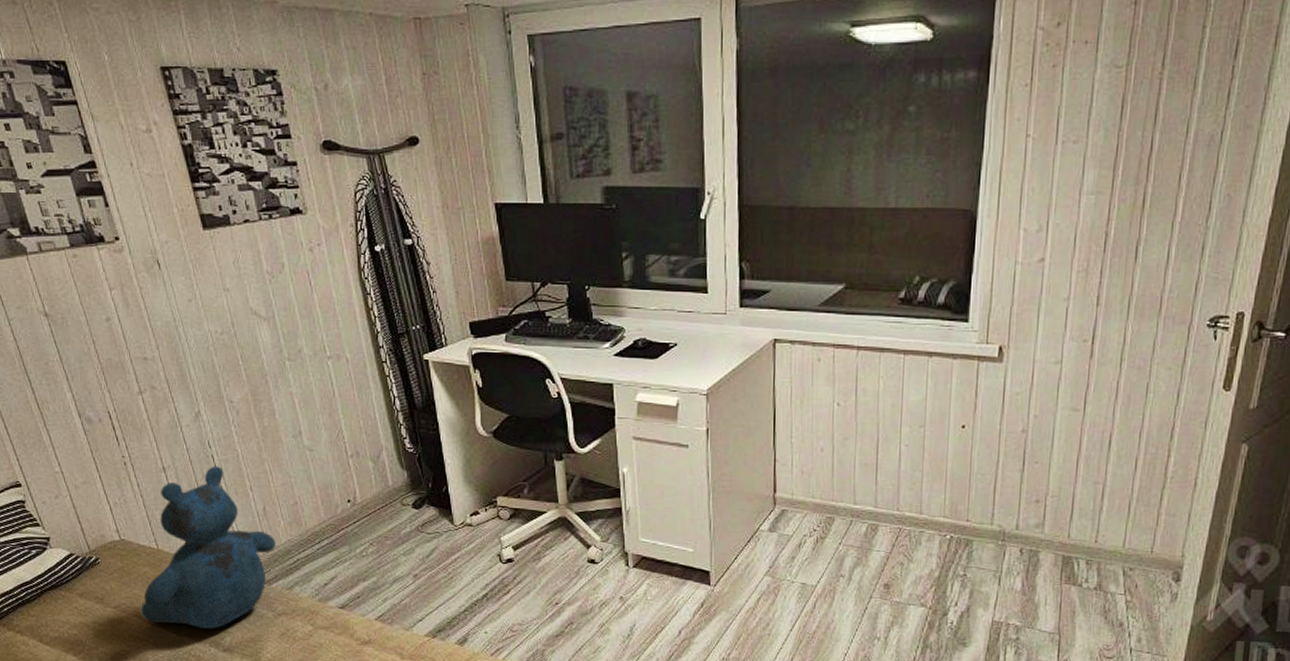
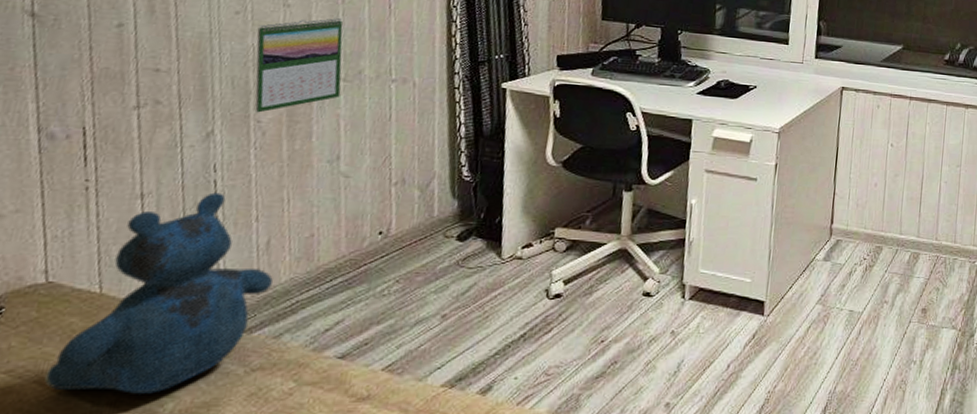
calendar: none [209,299,289,394] -> present [254,18,343,113]

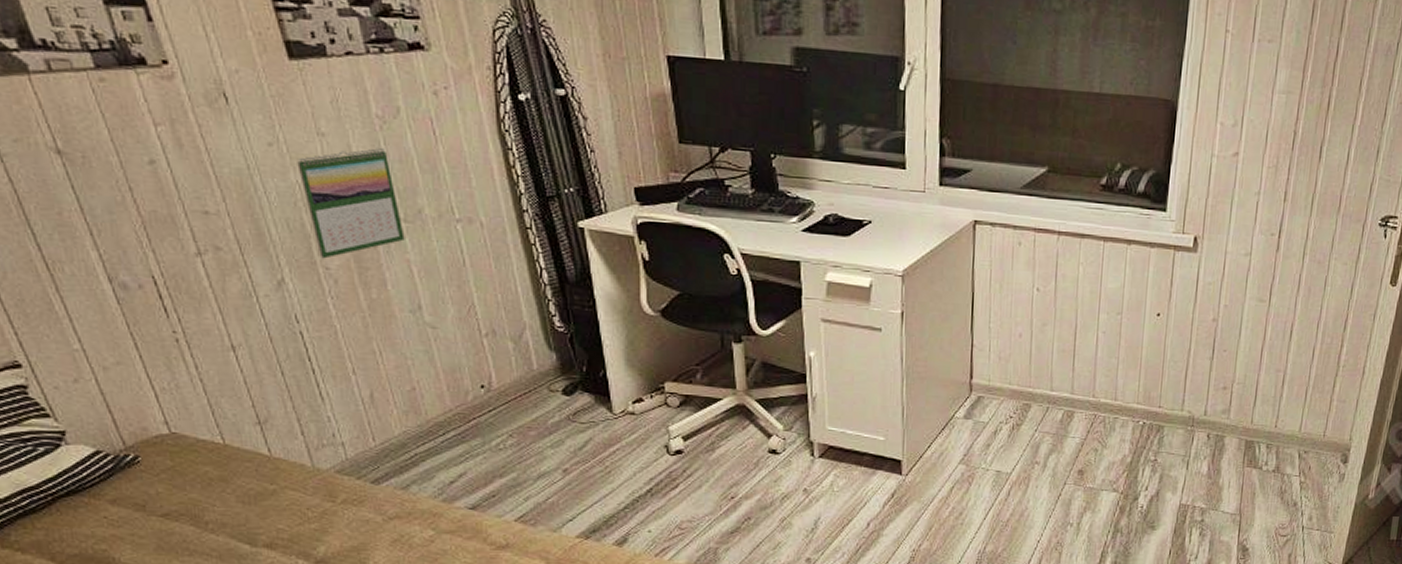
teddy bear: present [44,192,274,394] -> none [198,344,388,538]

